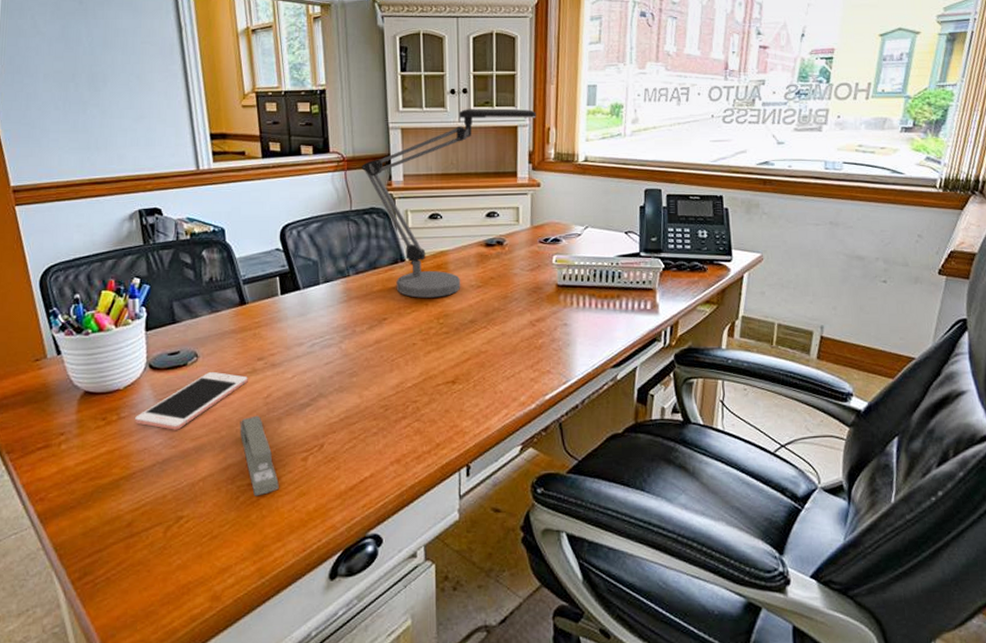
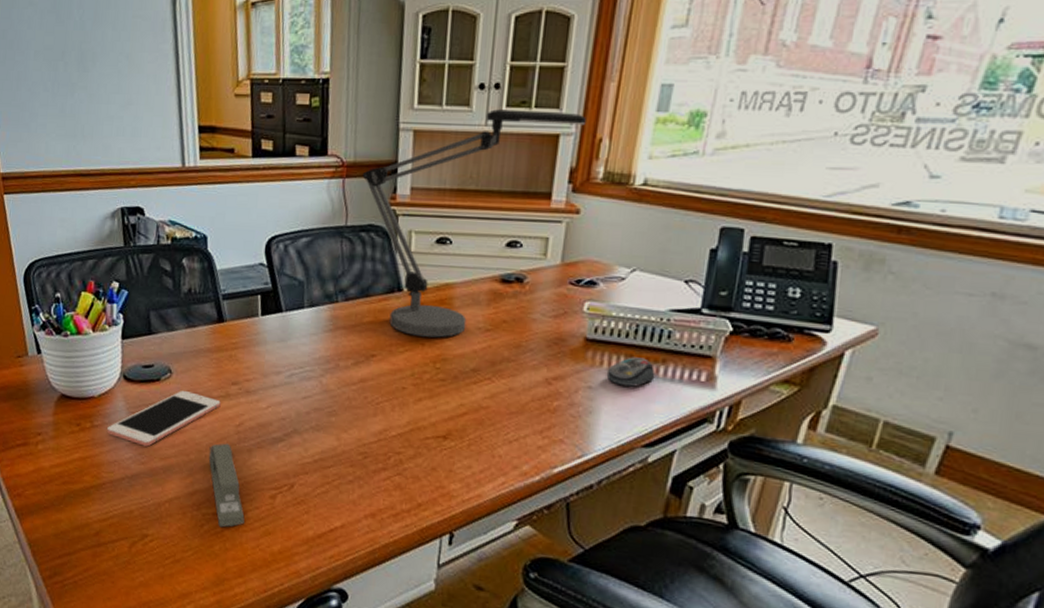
computer mouse: none [576,296,613,320] -> present [606,357,656,387]

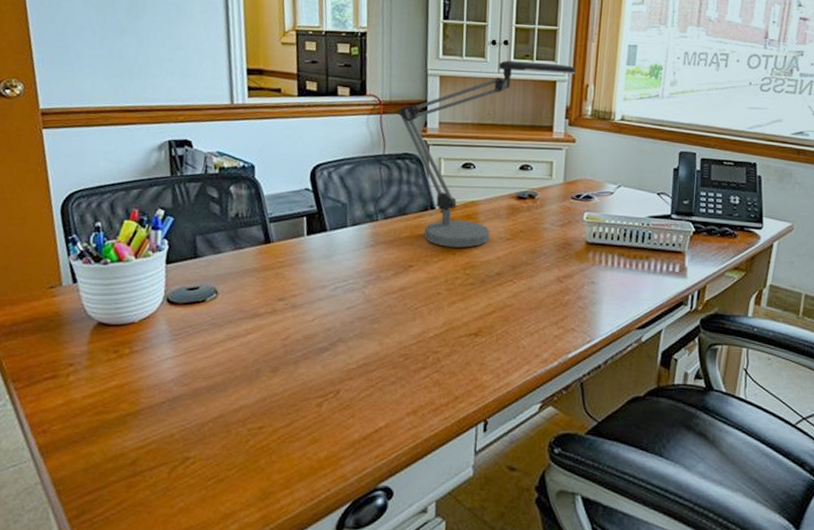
cell phone: present [107,391,221,447] -> none [148,310,267,368]
stapler: present [208,443,245,528] -> none [254,357,291,441]
computer mouse: present [606,357,656,387] -> none [605,255,642,280]

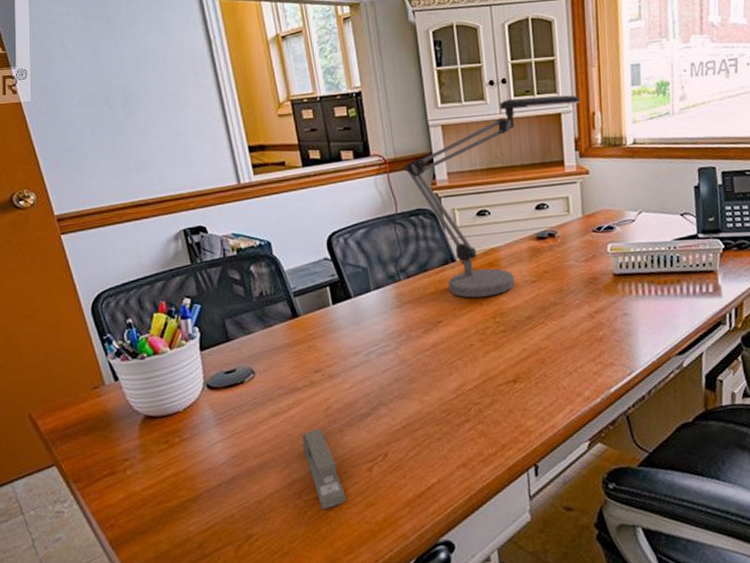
stapler: none [254,357,291,441] -> present [302,428,346,510]

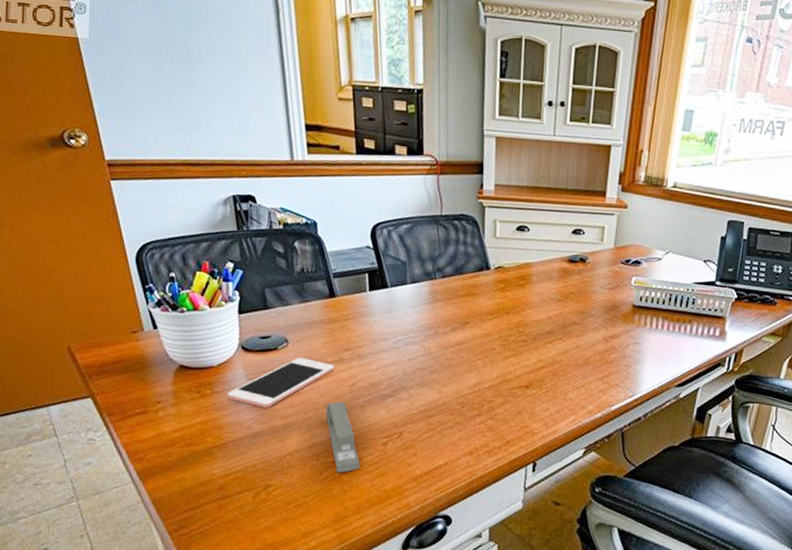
cell phone: none [197,387,307,449] -> present [228,358,335,408]
desk lamp: present [403,95,580,298] -> none [454,123,631,307]

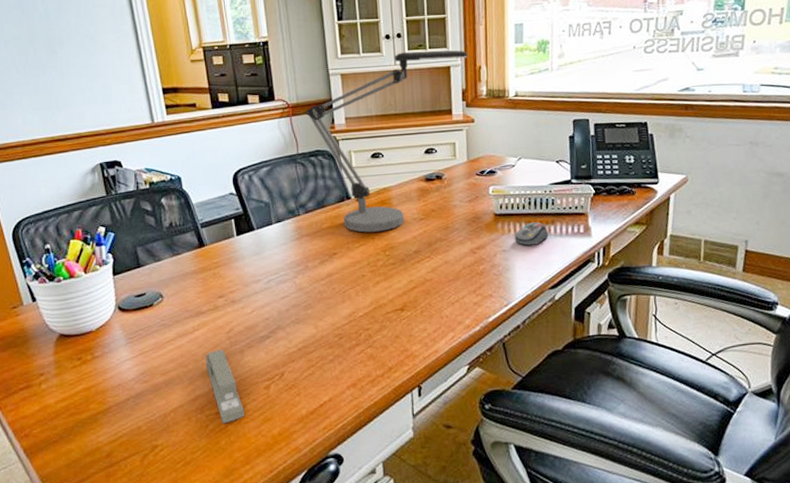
cell phone: present [228,358,335,408] -> none [108,310,211,366]
desk lamp: none [454,123,631,307] -> present [305,50,467,233]
computer mouse: none [649,319,684,342] -> present [514,222,549,246]

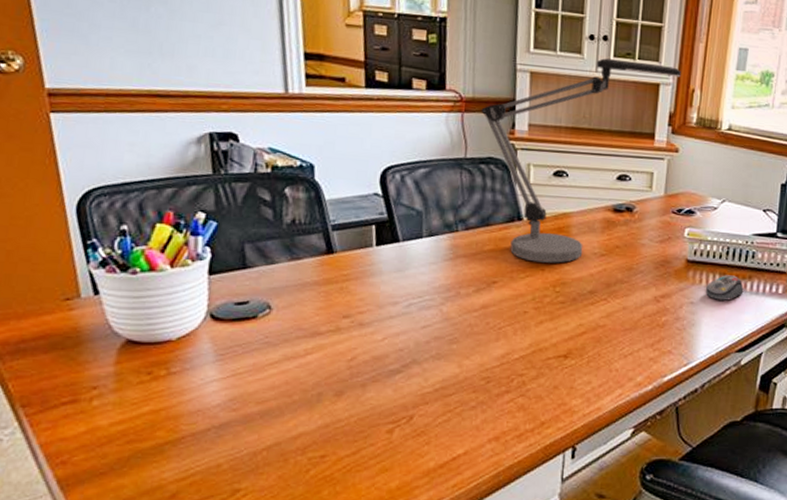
stapler: present [205,349,245,424] -> none [315,380,358,470]

